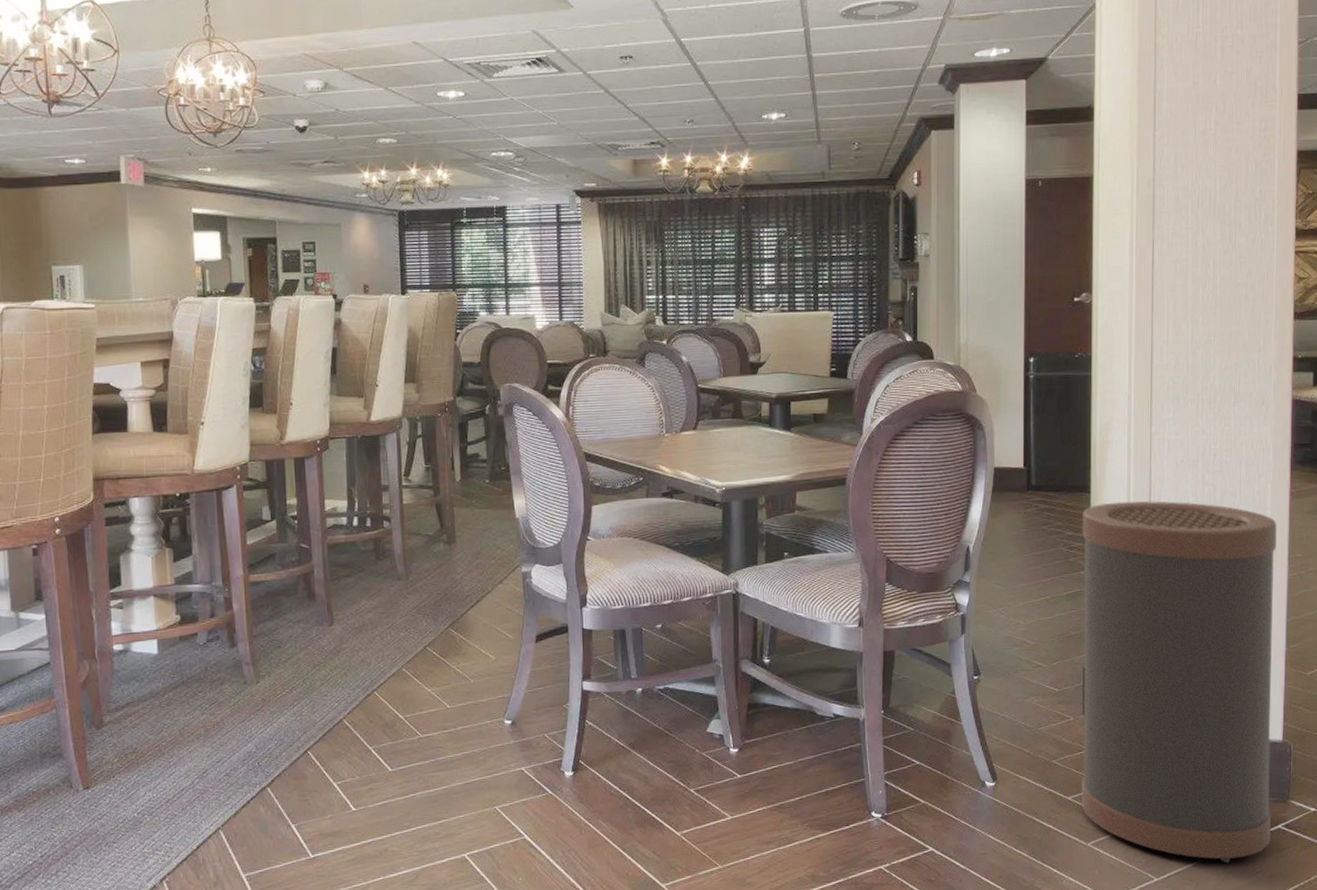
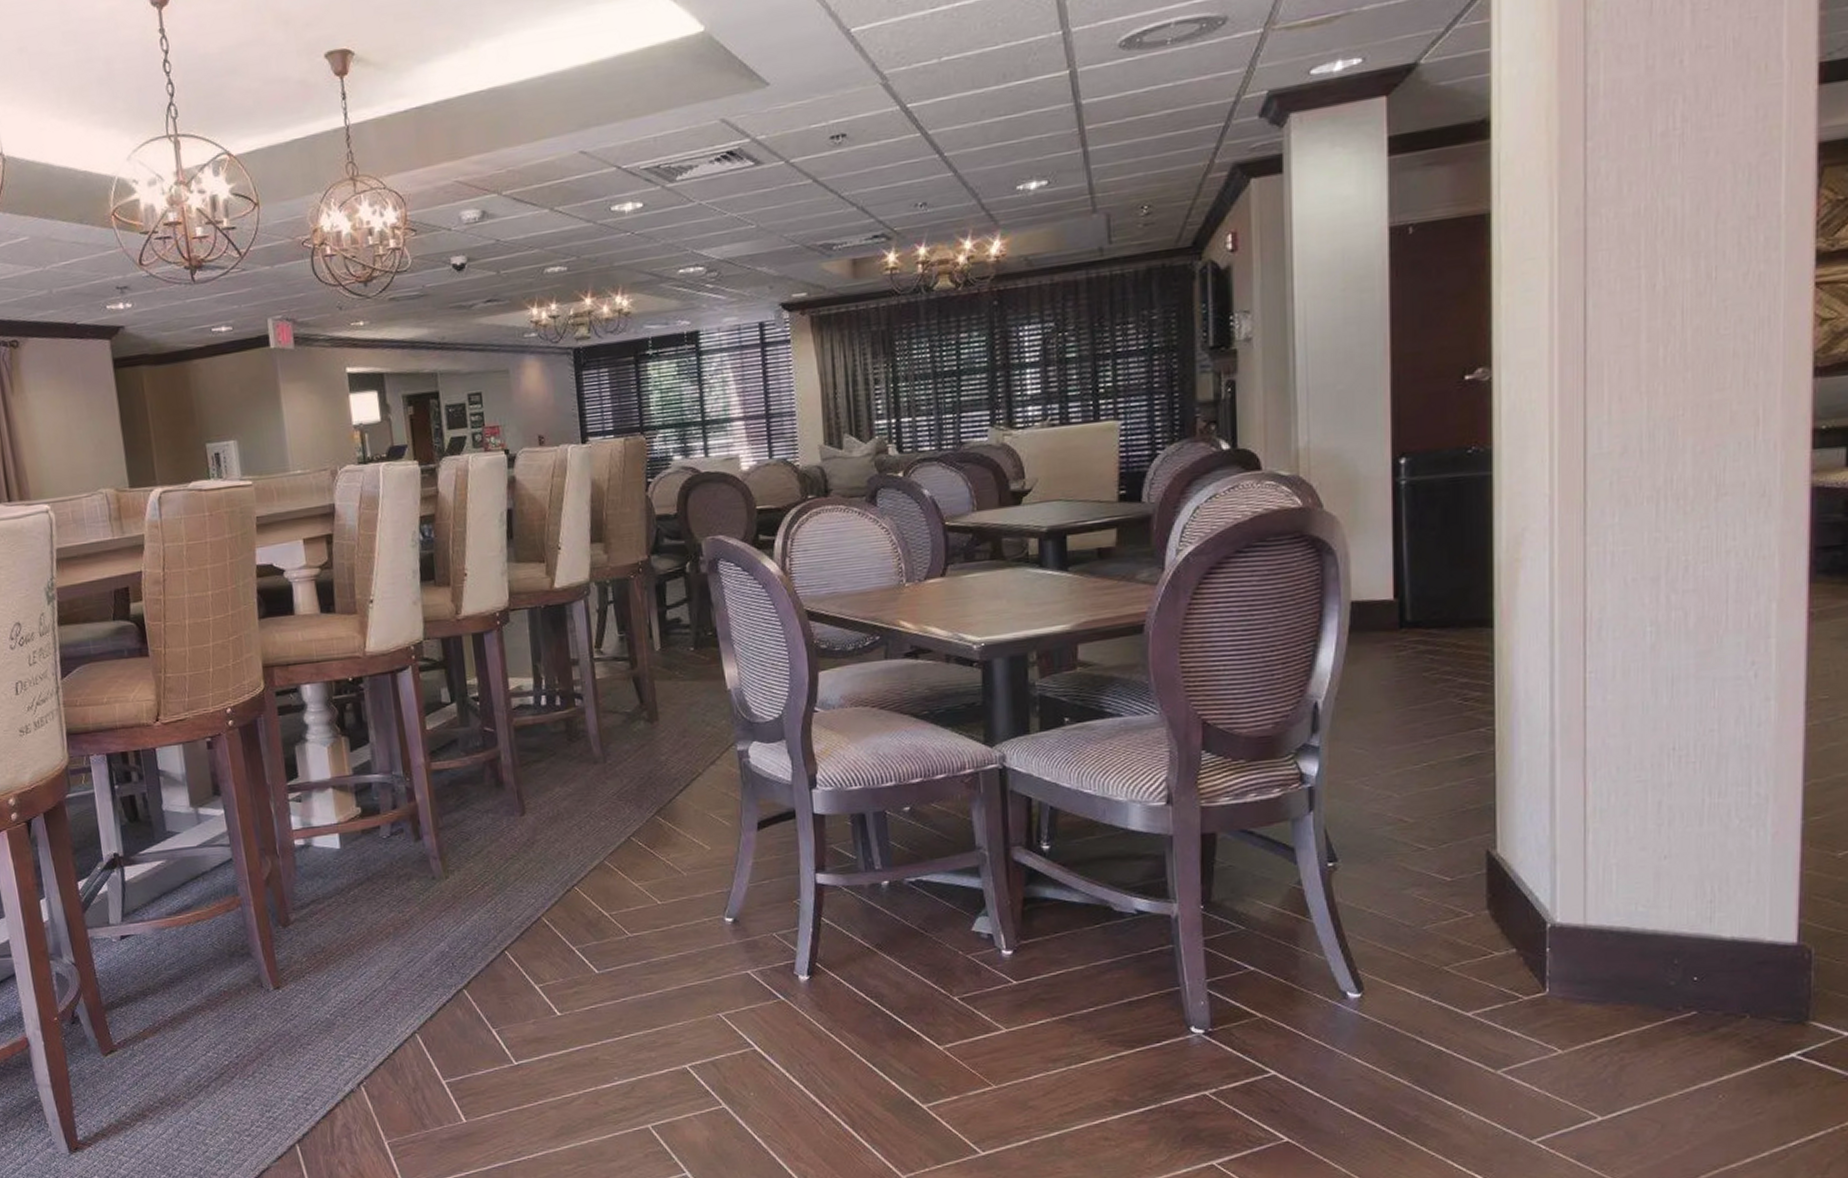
trash can: present [1080,501,1277,864] -> none [1481,632,1787,1101]

